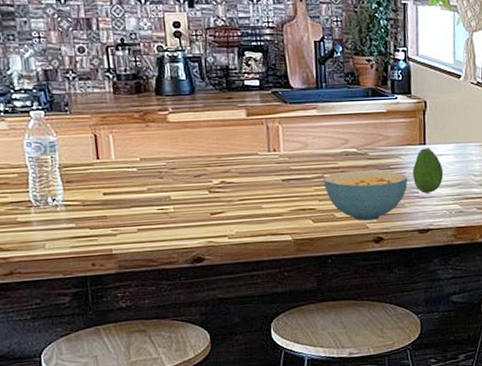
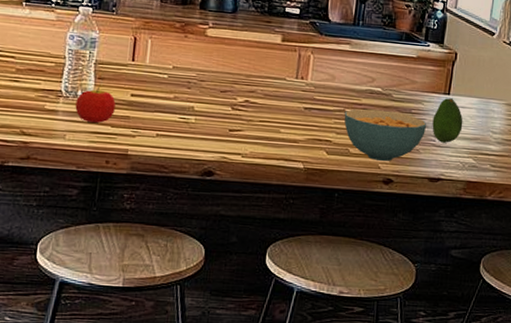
fruit: none [48,191,90,229] -> present [75,87,116,124]

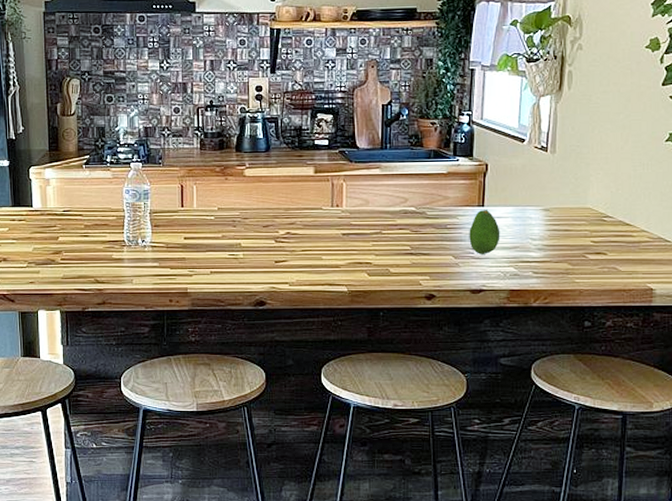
fruit: present [75,87,116,124] -> none [138,234,172,267]
cereal bowl: present [344,108,427,162] -> none [381,228,464,278]

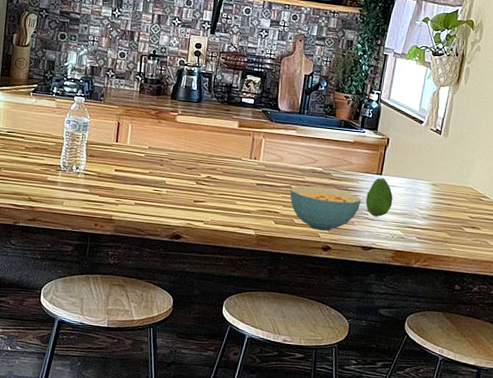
cereal bowl: none [381,228,464,278] -> present [290,185,362,232]

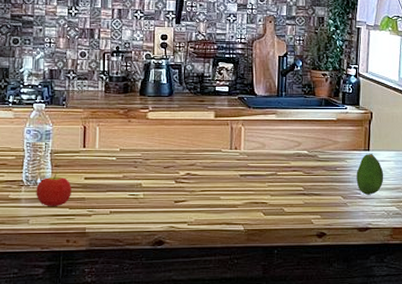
fruit: none [71,163,103,193] -> present [36,174,72,207]
cereal bowl: present [290,185,362,232] -> none [276,170,352,217]

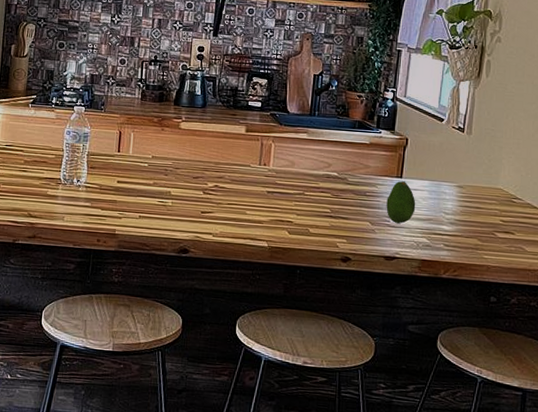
fruit: present [36,174,72,207] -> none [72,175,105,207]

